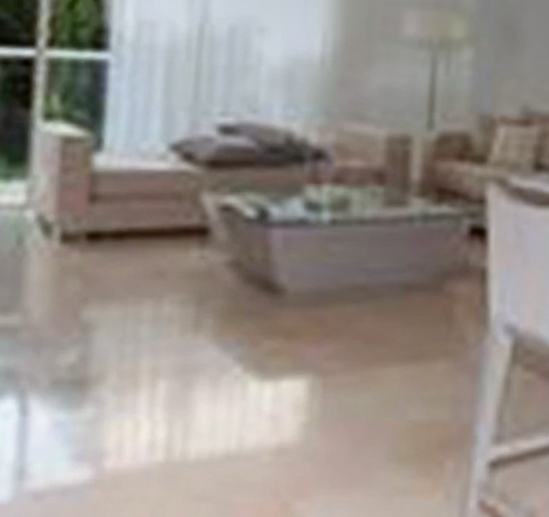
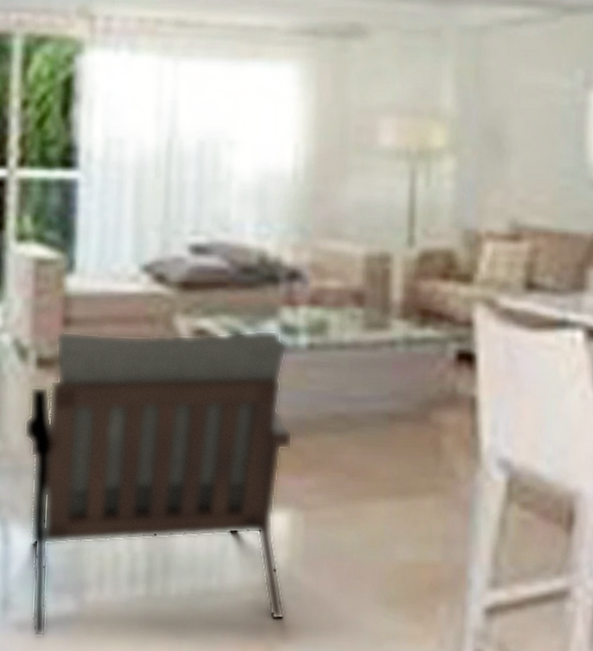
armchair: none [45,206,314,505] -> present [24,330,293,637]

